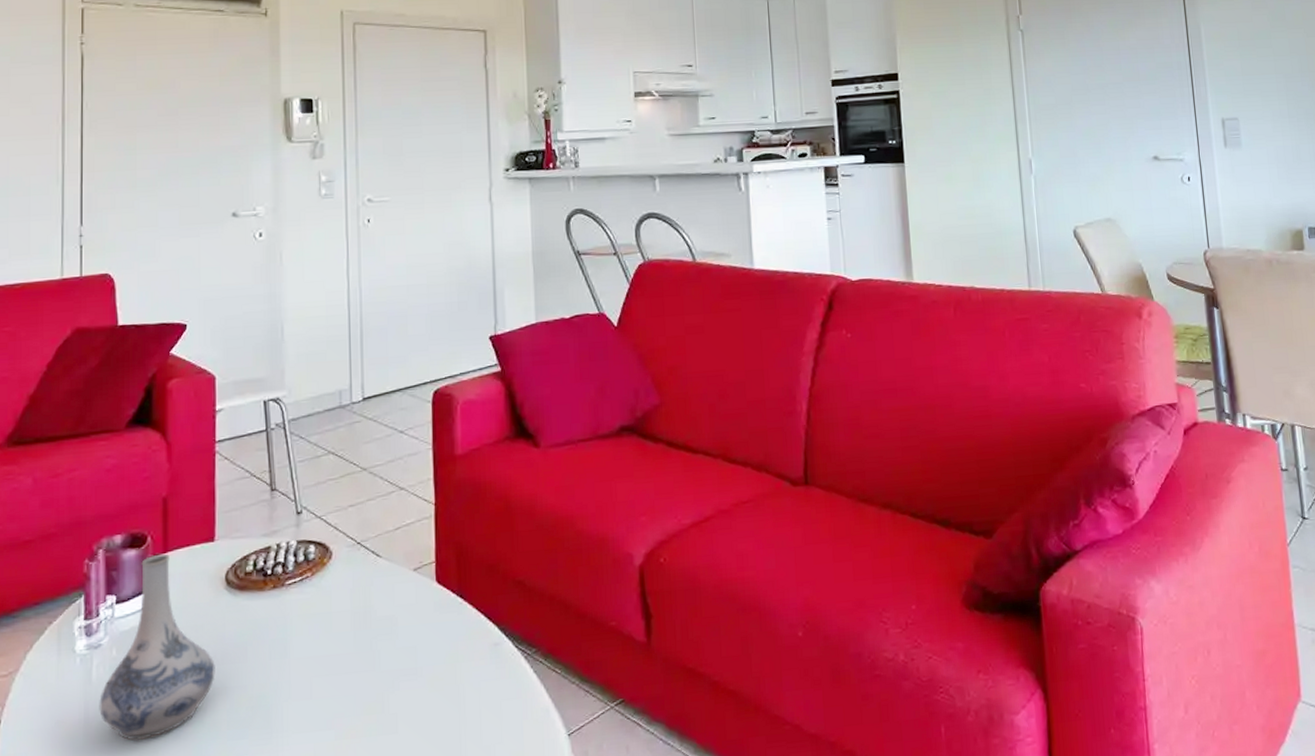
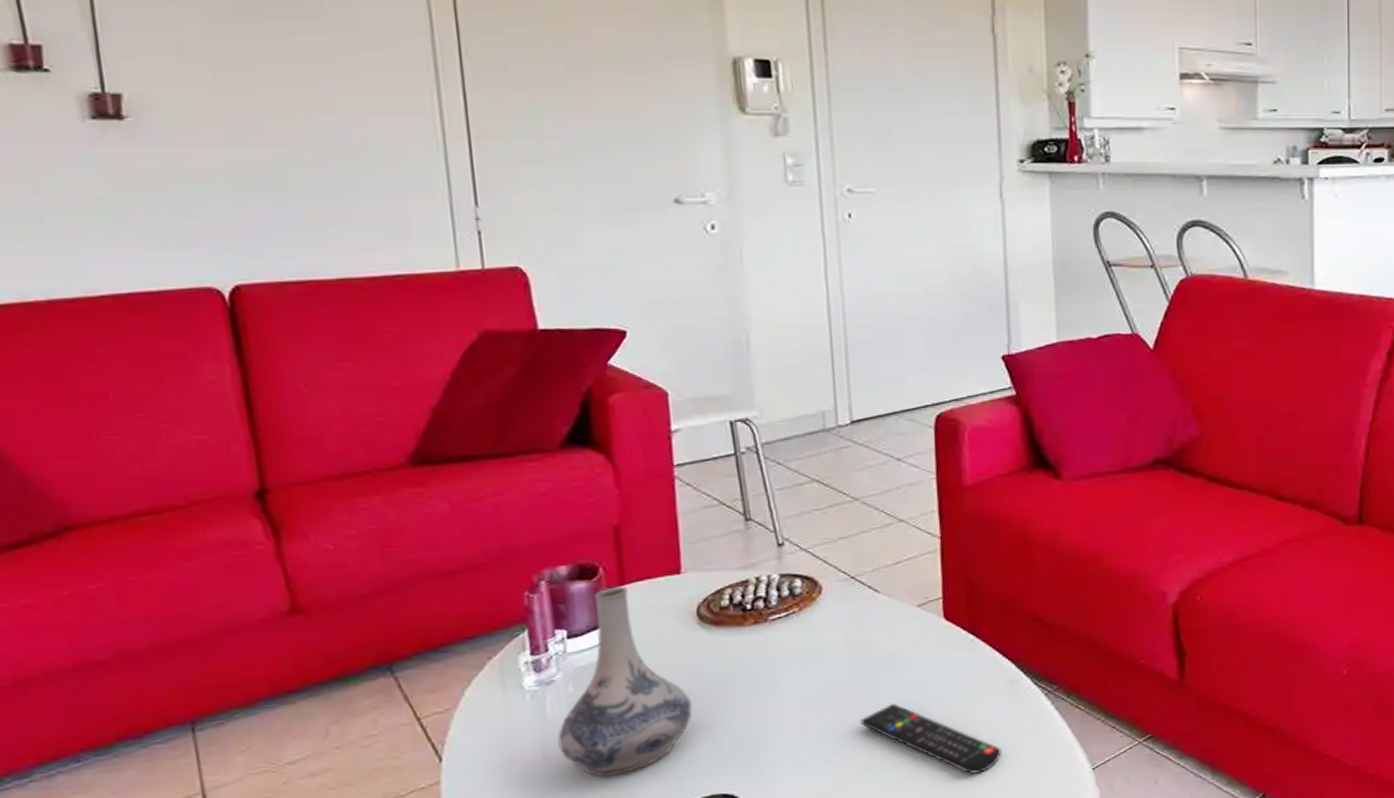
remote control: none [360,667,485,740] -> present [860,704,1002,774]

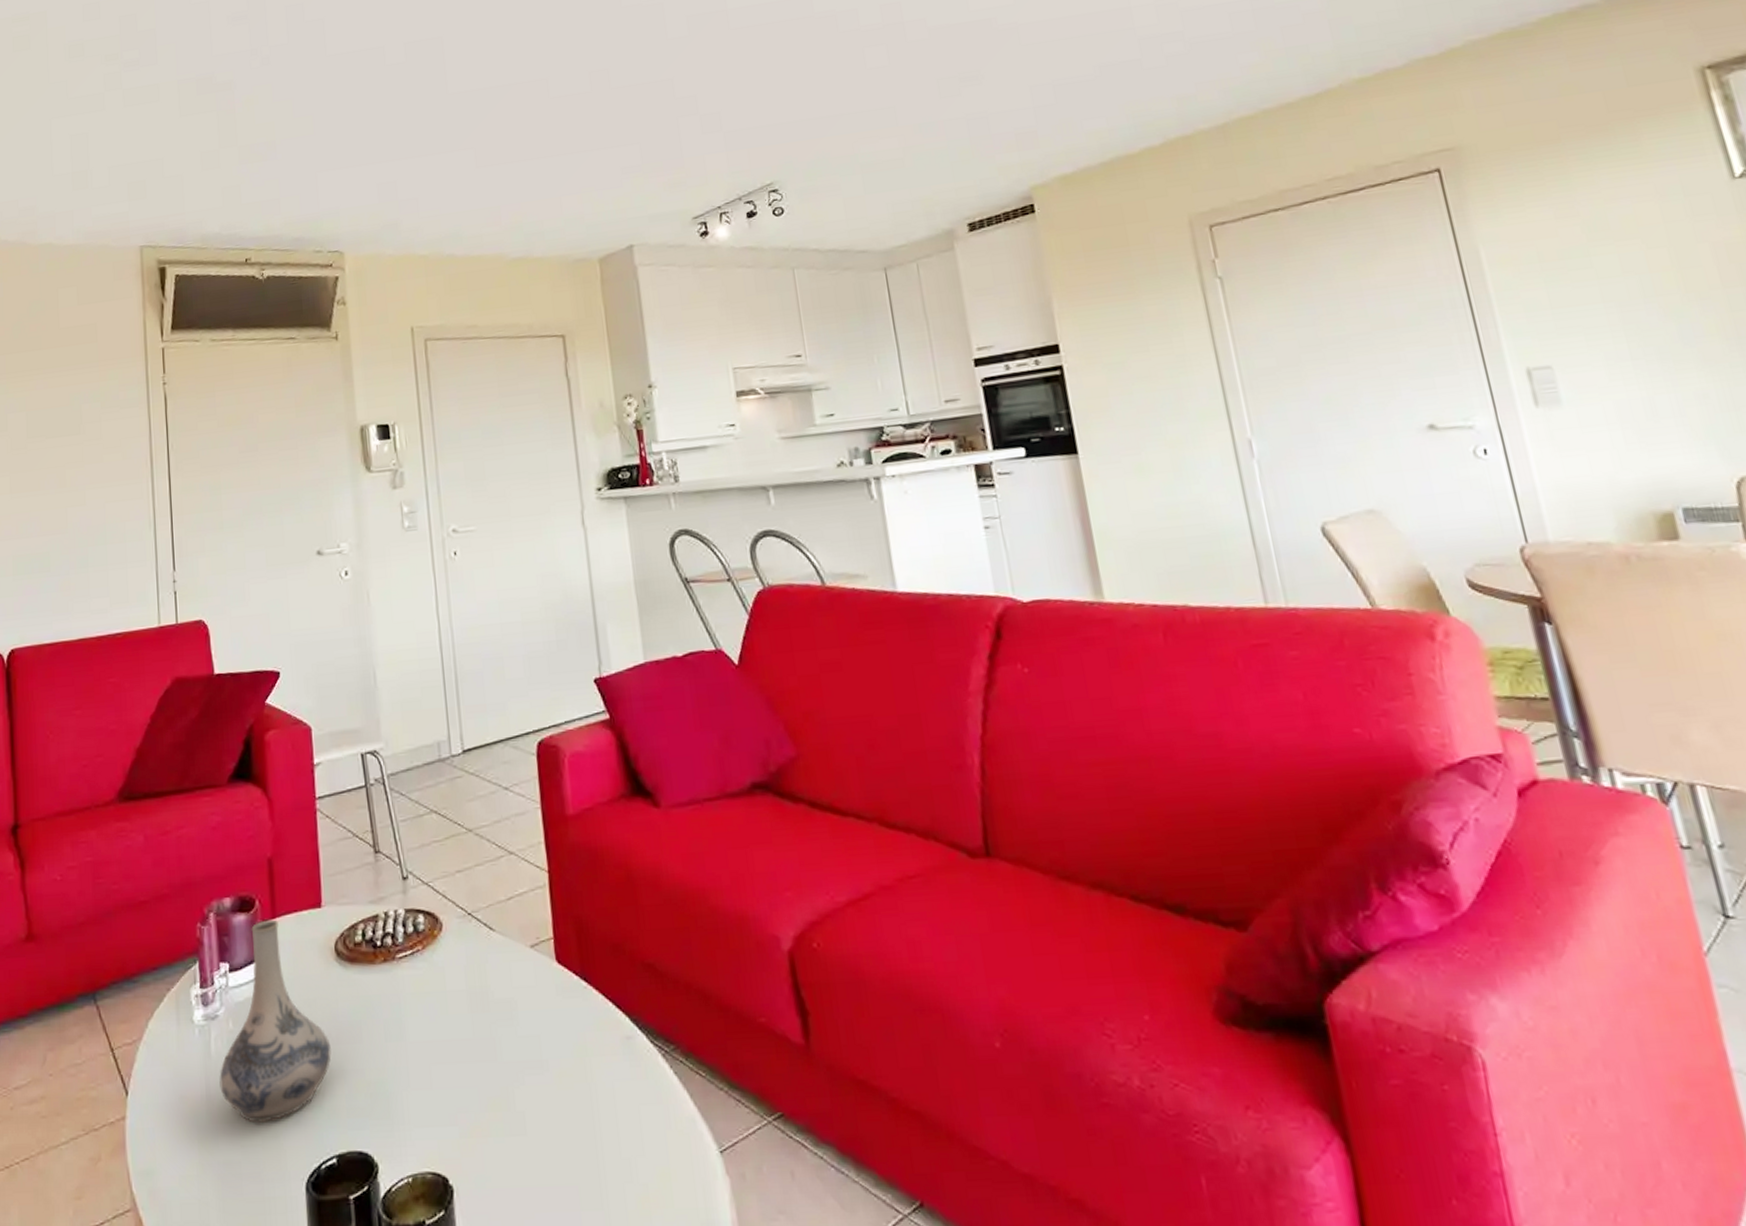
remote control: present [860,704,1002,774] -> none [482,1058,623,1148]

